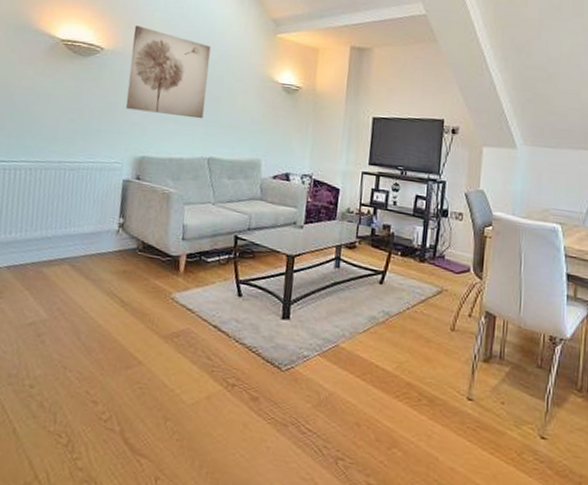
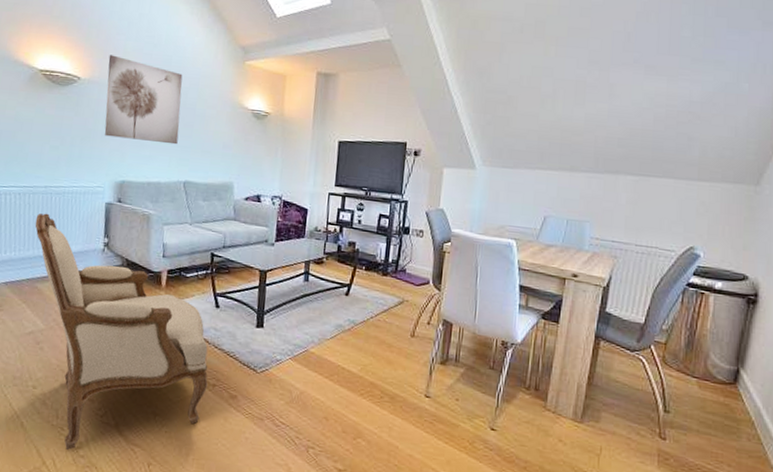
armchair: none [44,190,228,462] -> present [35,213,208,451]

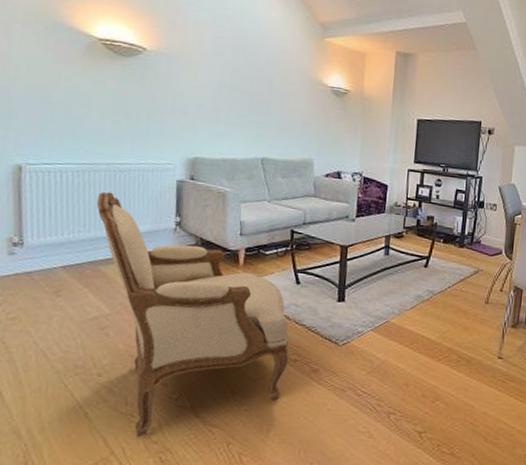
wall art: present [104,55,183,145] -> none [174,25,259,121]

